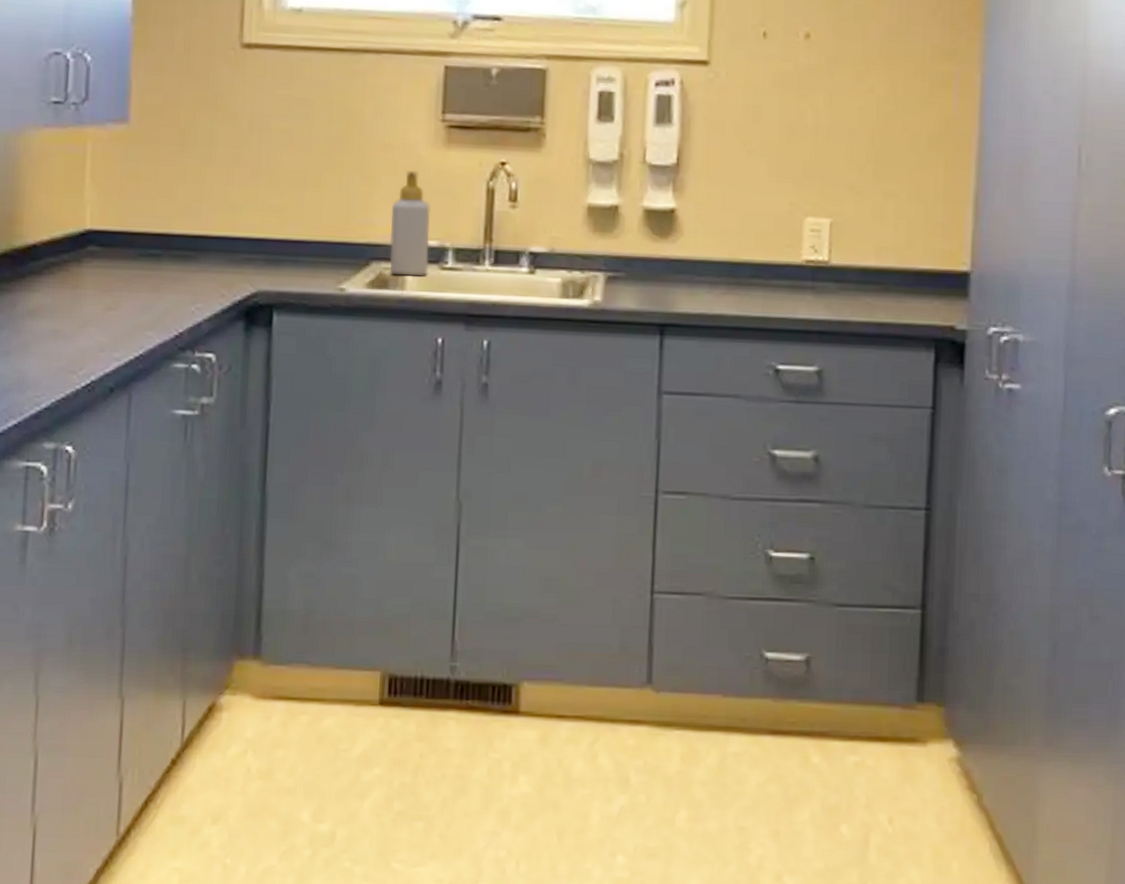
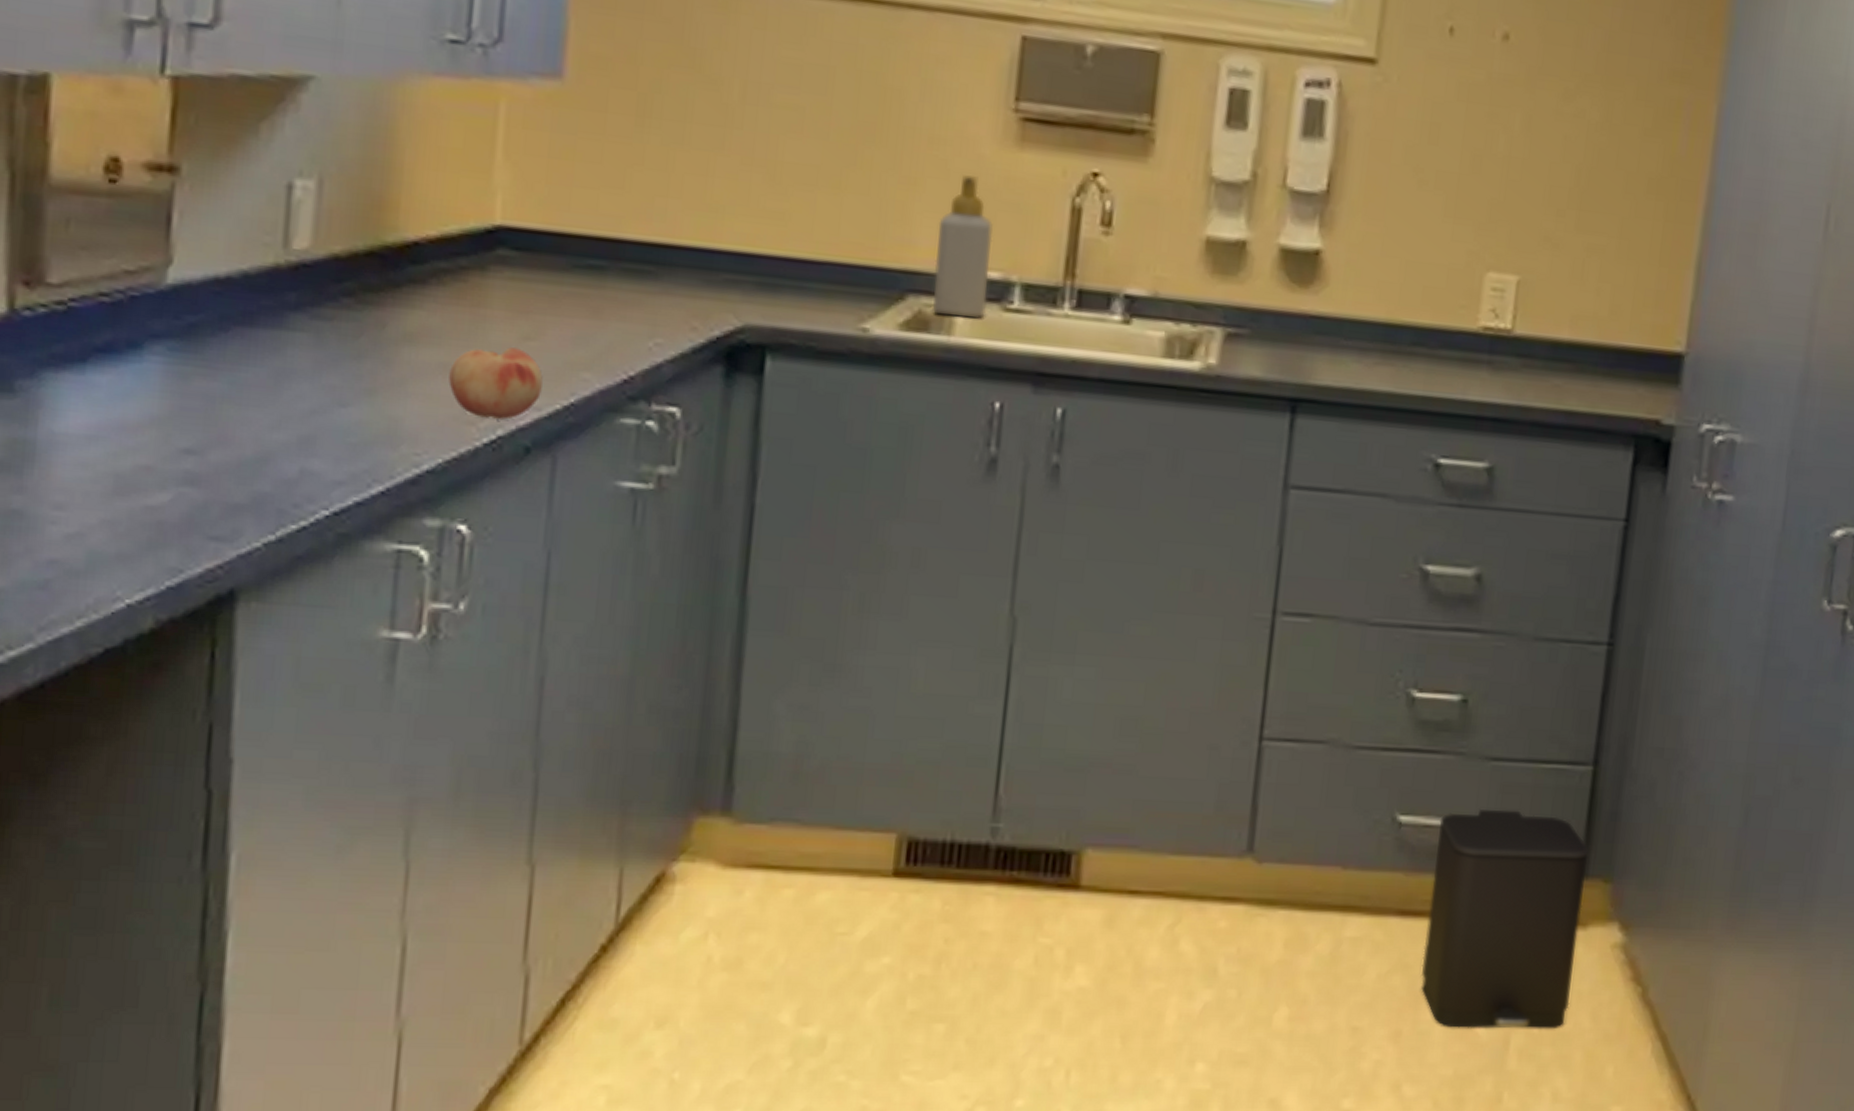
fruit: none [58,316,121,368] -> present [448,347,543,420]
pedal bin: none [792,646,923,829] -> present [1421,808,1589,1029]

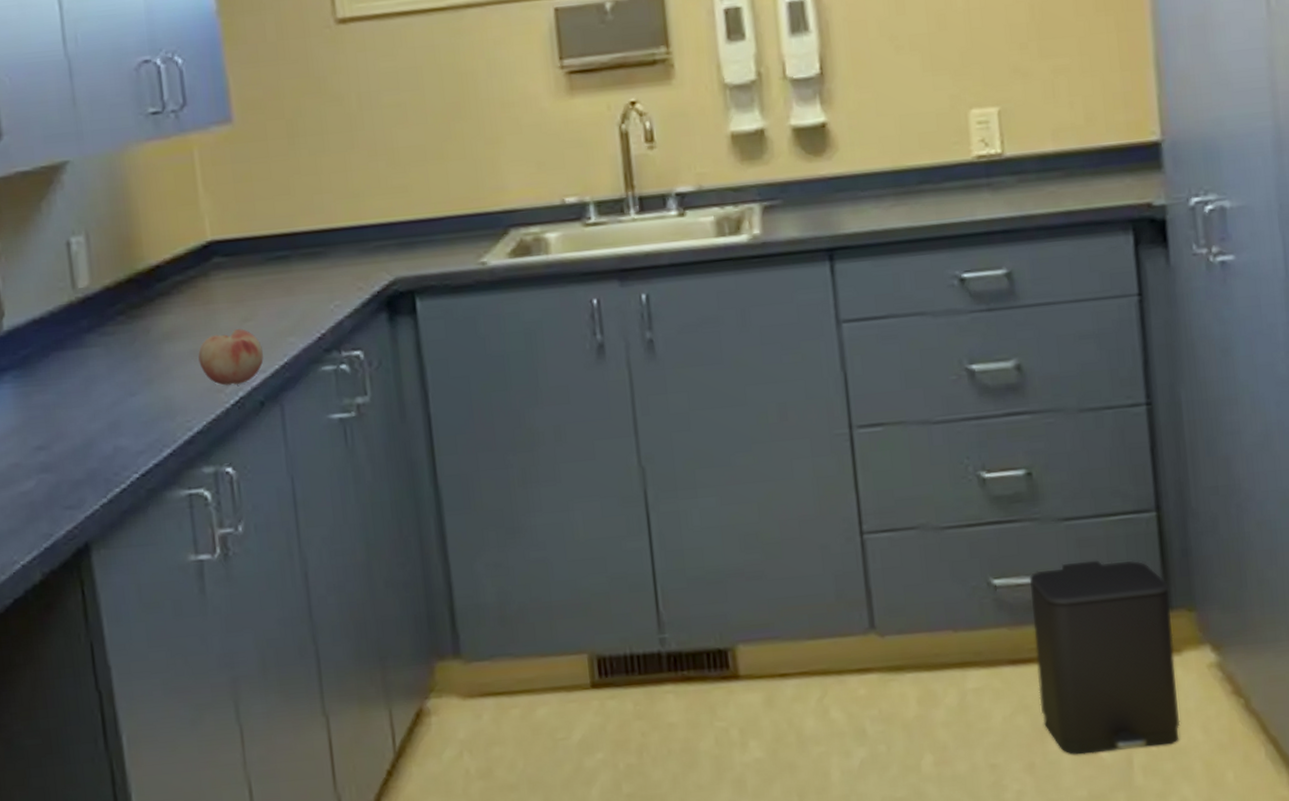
soap bottle: present [933,175,993,318] -> none [521,126,572,240]

